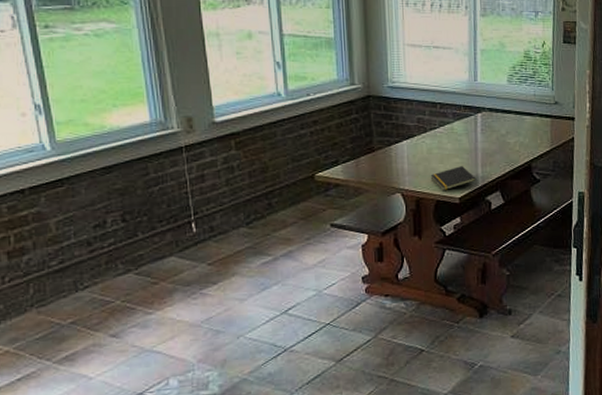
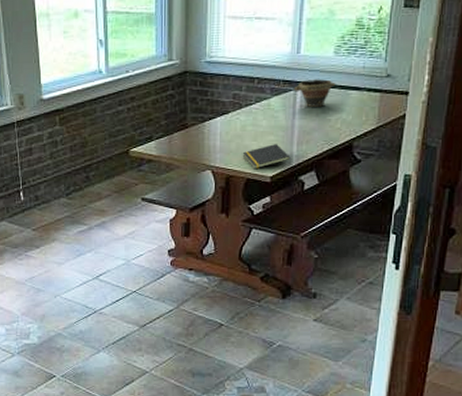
bowl: none [473,105,512,131] -> present [293,79,336,107]

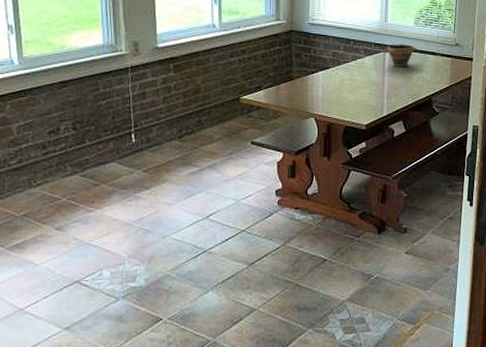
notepad: present [242,144,291,168] -> none [341,97,382,117]

